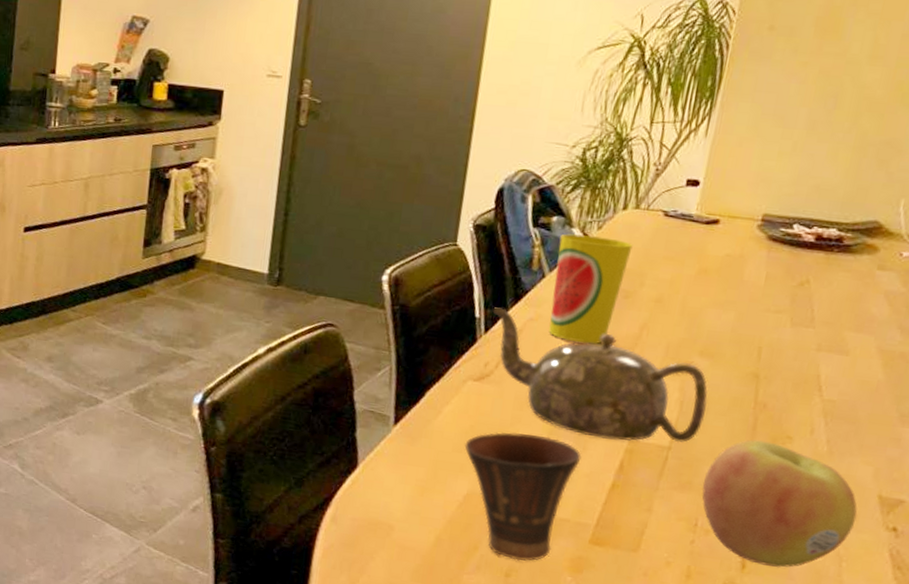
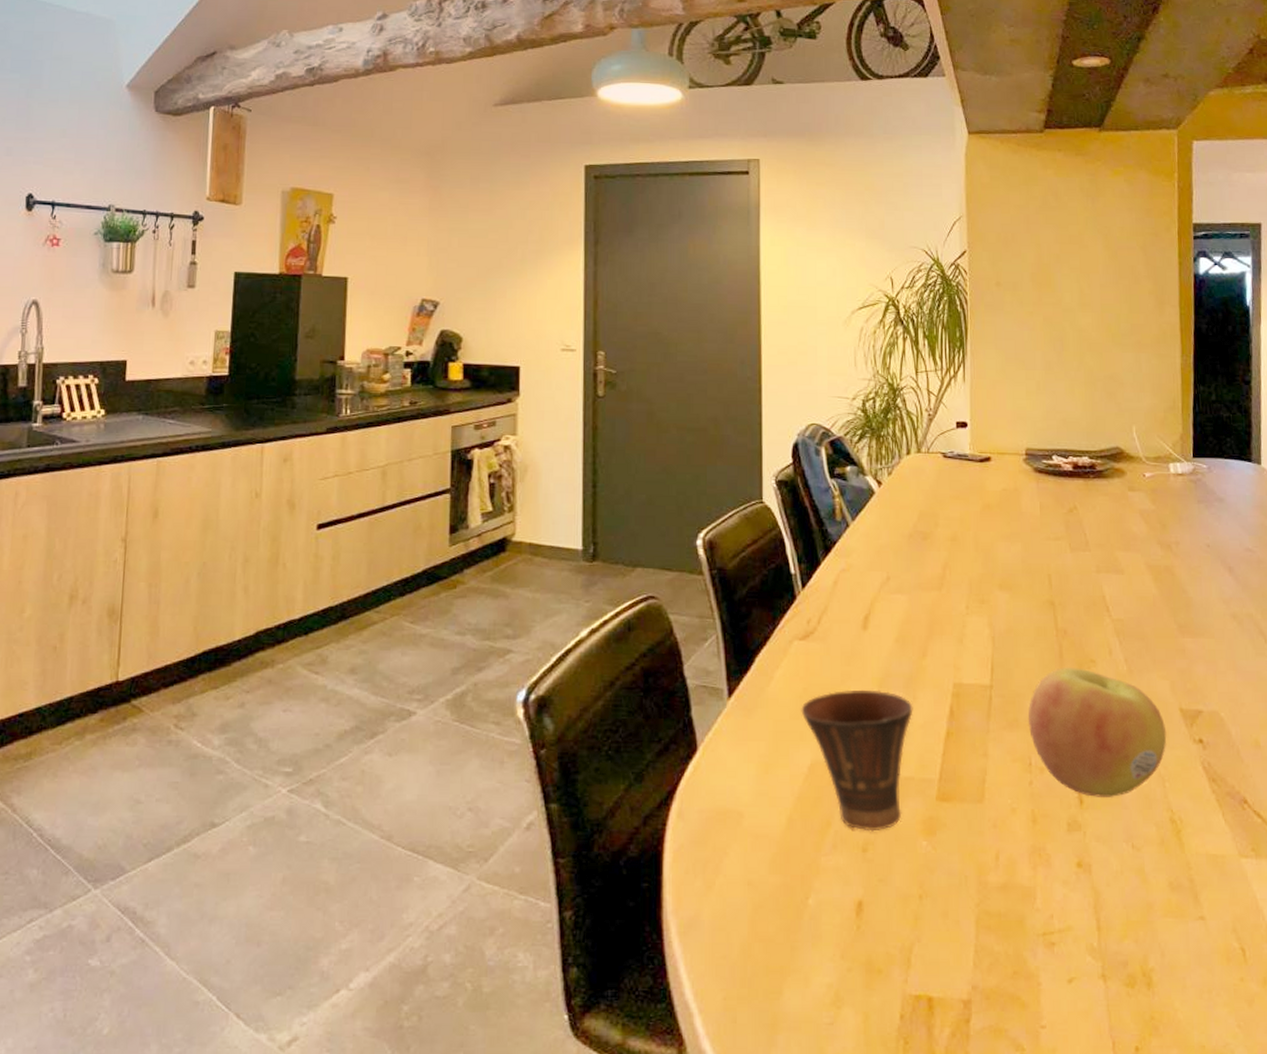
teapot: present [492,307,708,443] -> none [806,561,1015,685]
cup: present [548,234,633,344] -> none [856,481,922,589]

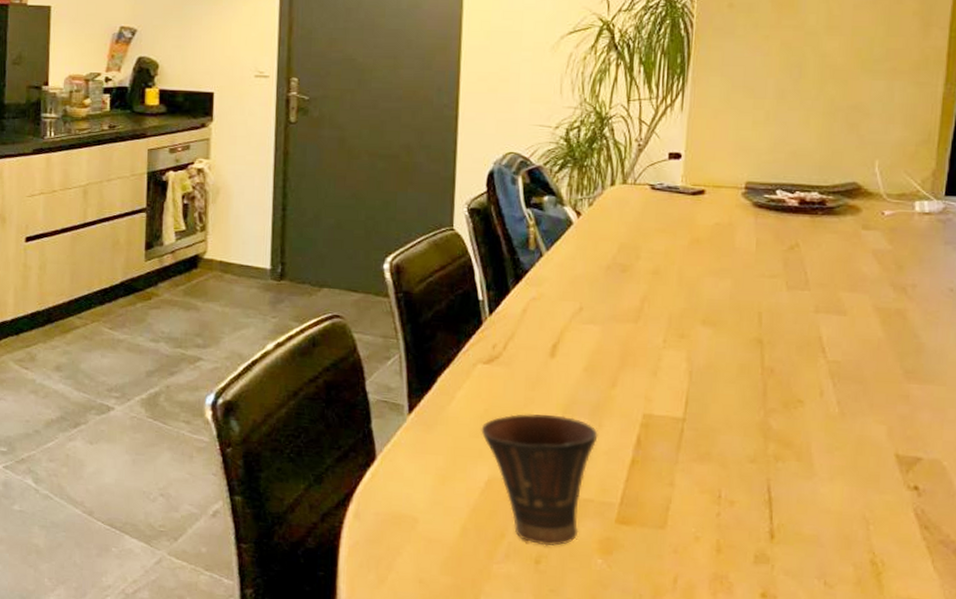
apple: present [1028,667,1167,797] -> none [722,406,877,535]

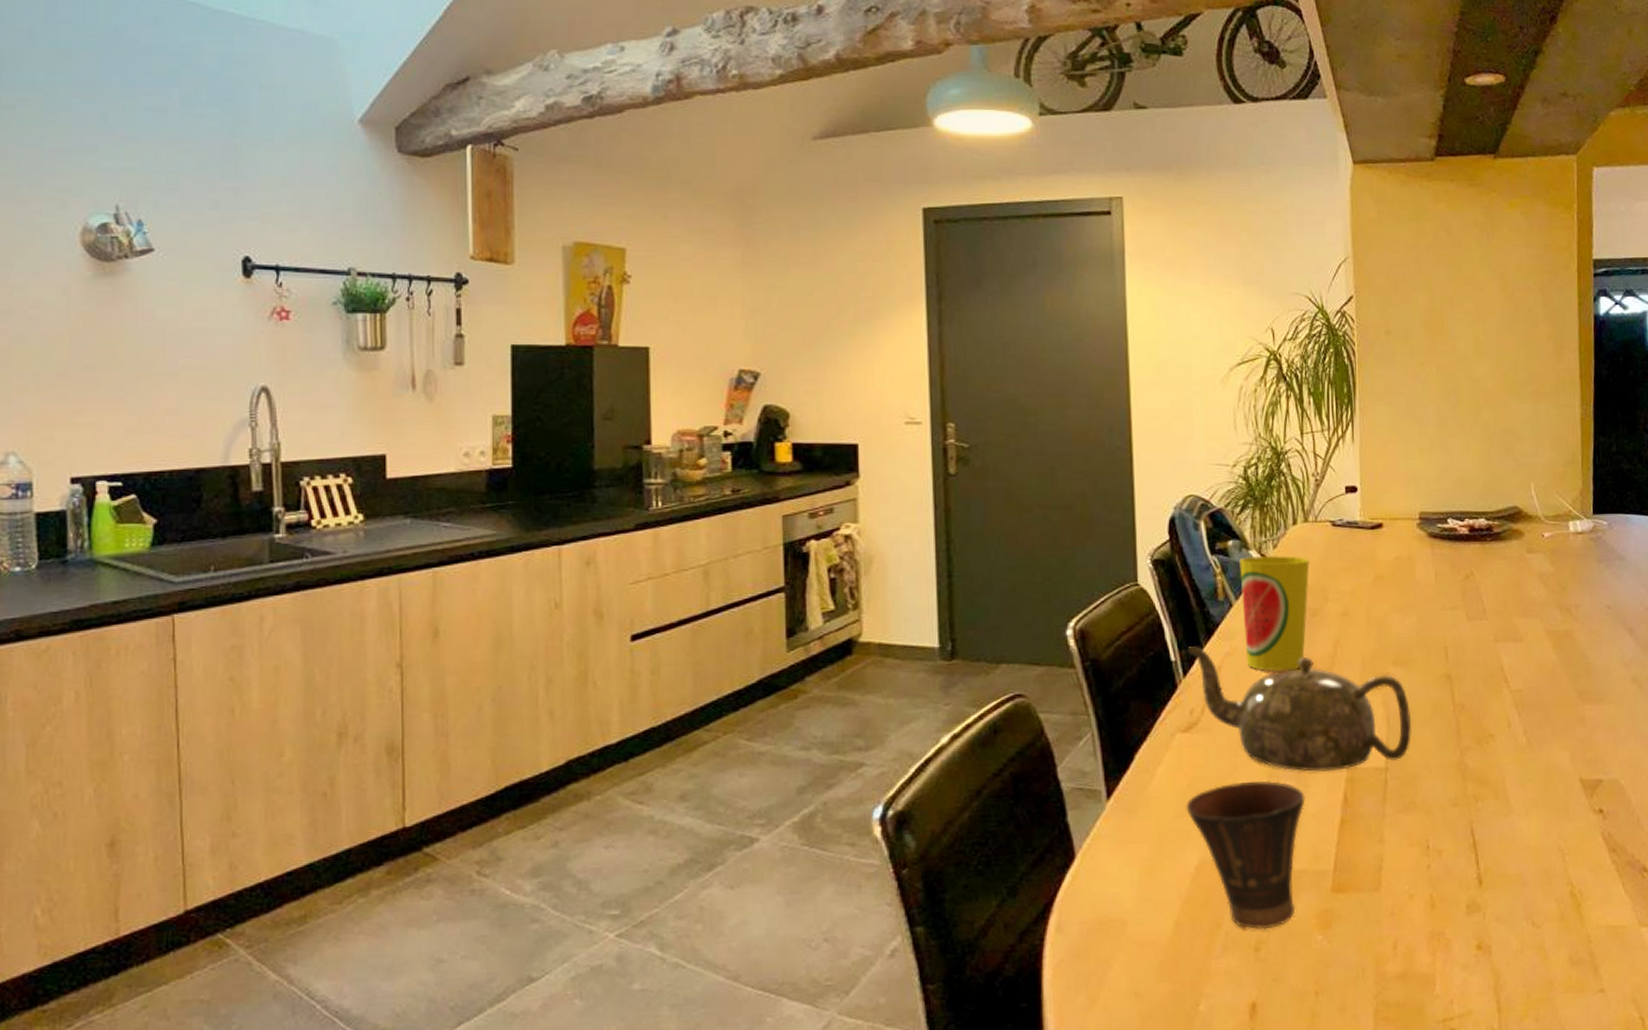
teapot: none [495,289,715,415] -> present [1187,646,1411,772]
cup: none [552,212,625,320] -> present [1239,555,1310,671]

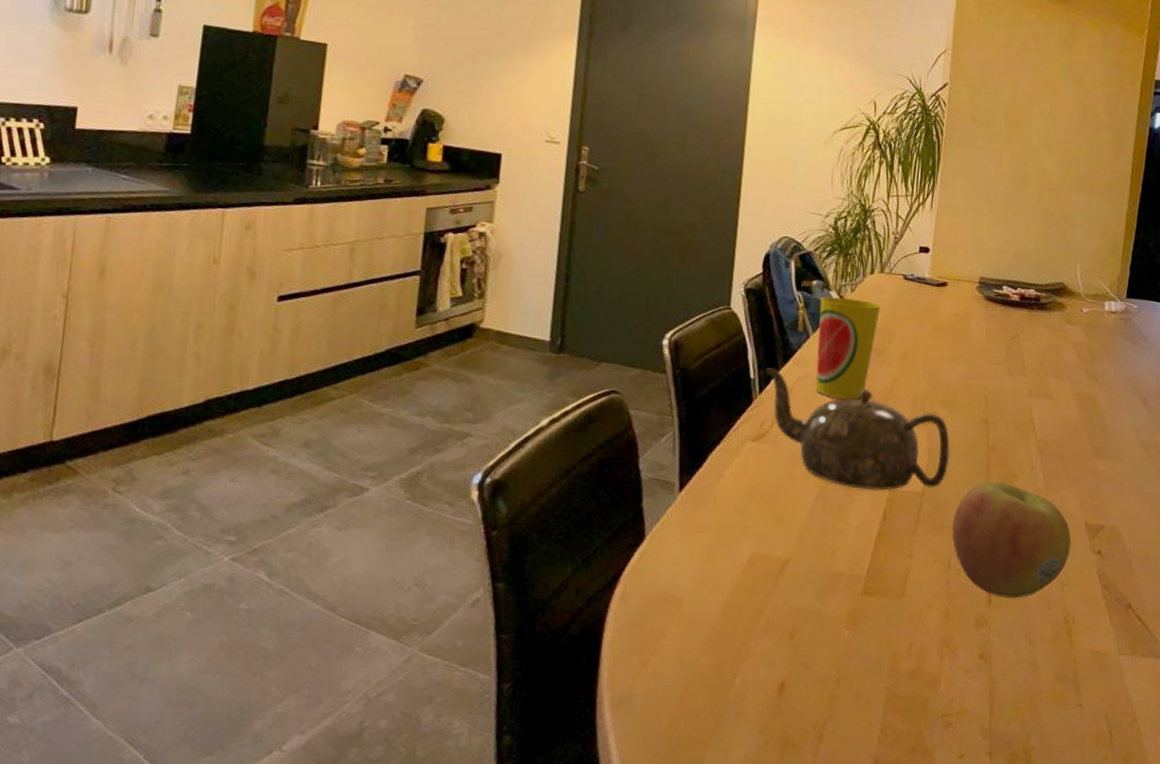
cup: present [1186,780,1306,930] -> none [746,490,850,620]
apple: none [1425,743,1567,877] -> present [952,480,1071,598]

